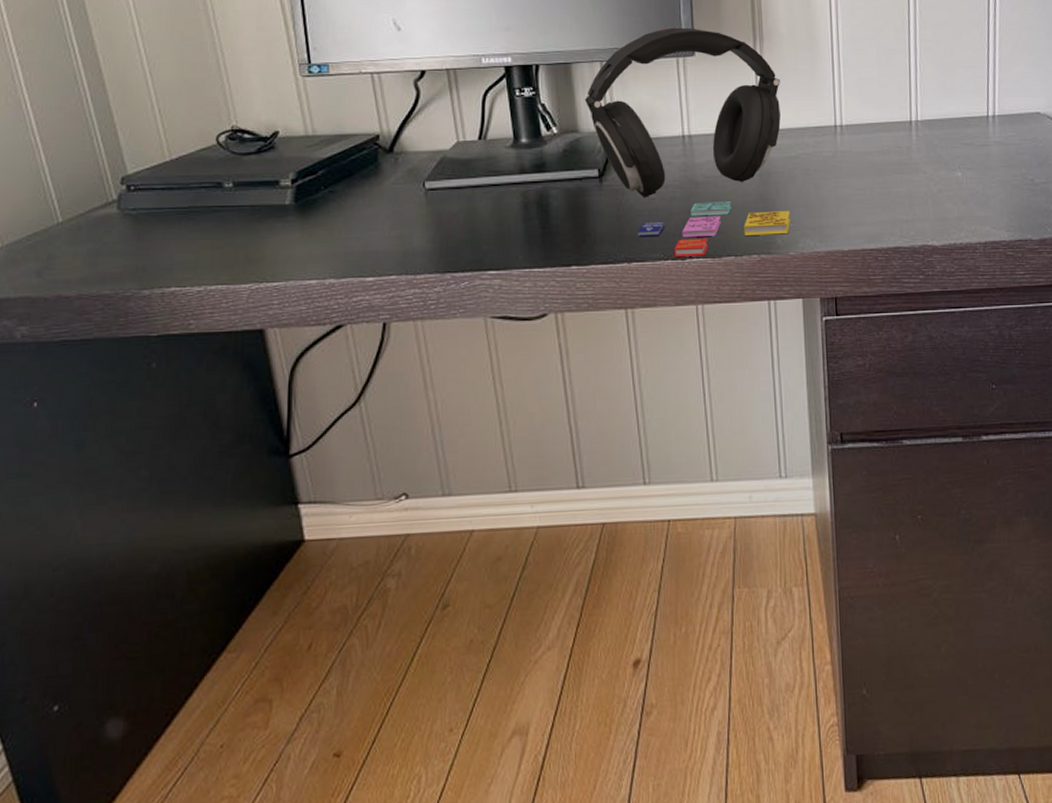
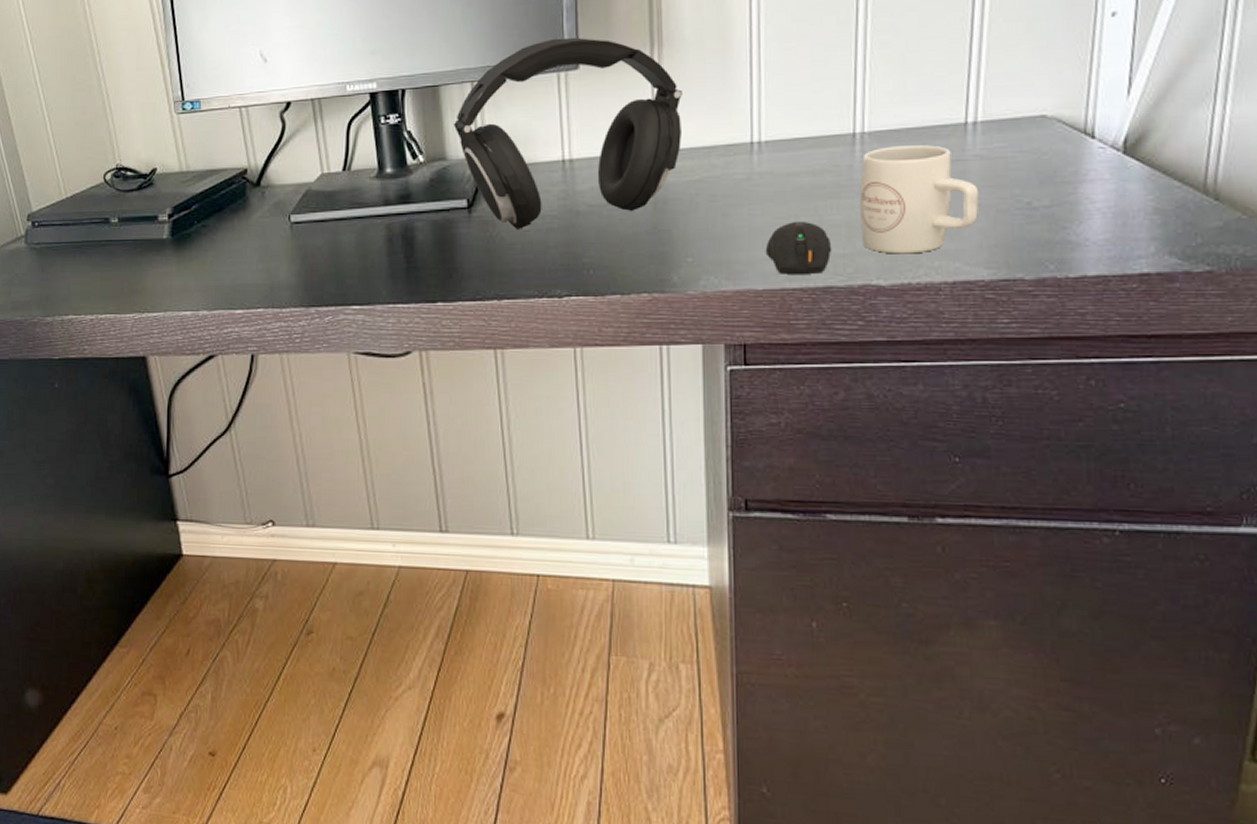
books: present [637,201,791,257] -> none [509,233,691,294]
computer mouse: none [848,192,899,237] -> present [765,220,832,274]
mug: none [916,133,1000,220] -> present [860,145,979,254]

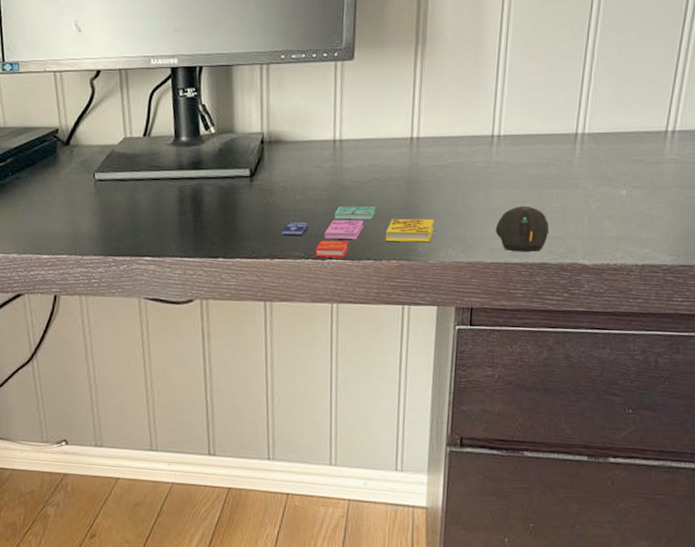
headphones: present [453,37,682,229] -> none [242,31,439,198]
books: none [509,233,691,294] -> present [282,206,435,258]
mug: present [860,145,979,254] -> none [574,147,671,240]

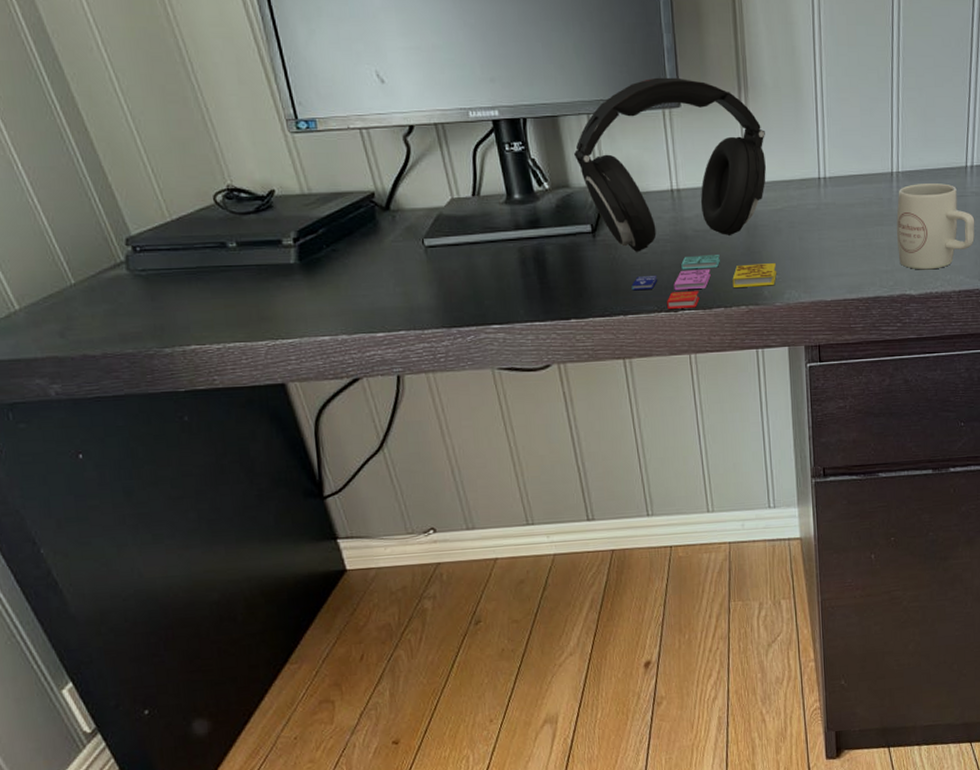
headphones: none [242,31,439,198] -> present [573,77,766,252]
computer mouse: present [495,205,550,252] -> none [831,243,879,287]
mug: none [574,147,671,240] -> present [896,183,975,270]

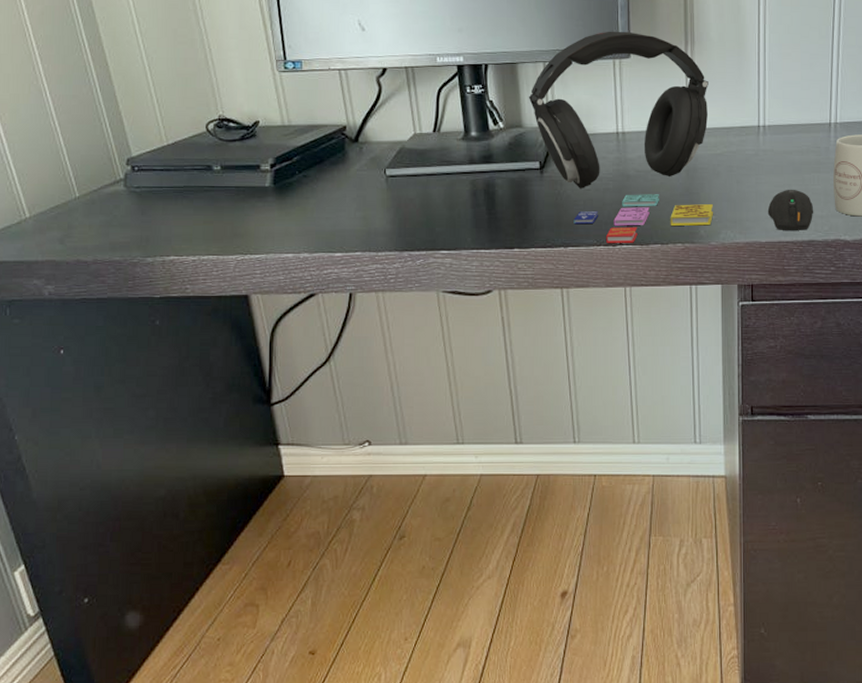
computer mouse: none [831,243,879,287] -> present [767,189,814,230]

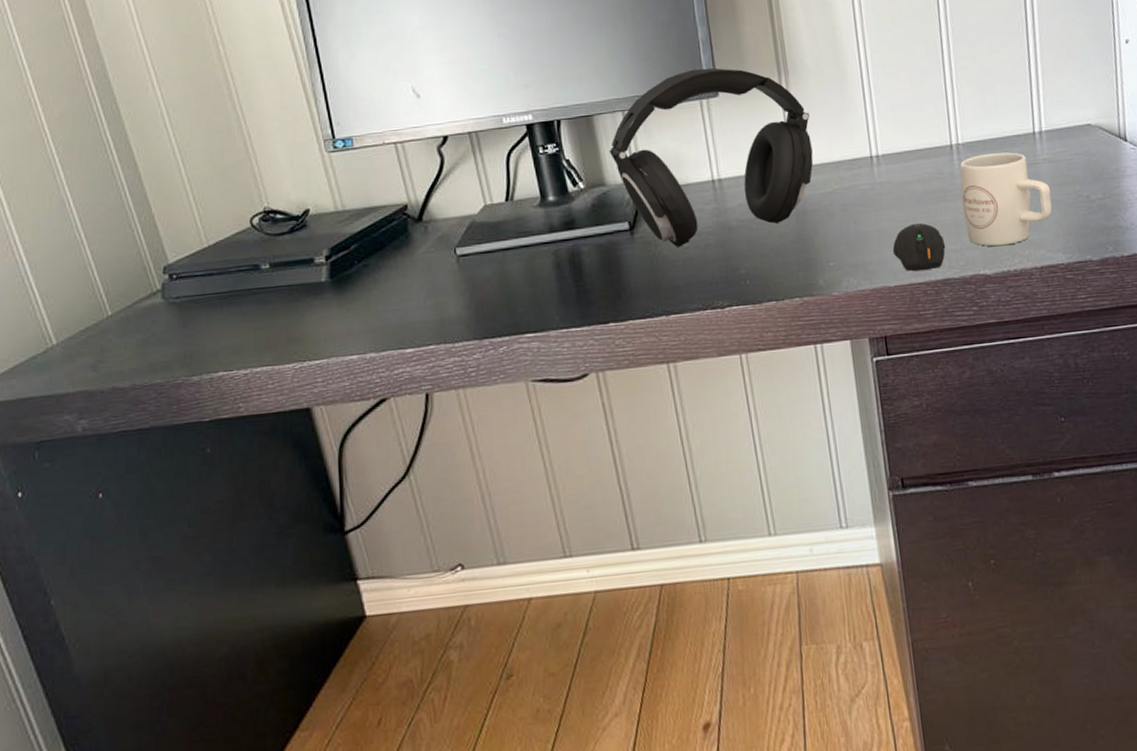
books: present [574,194,714,243] -> none [673,244,832,306]

